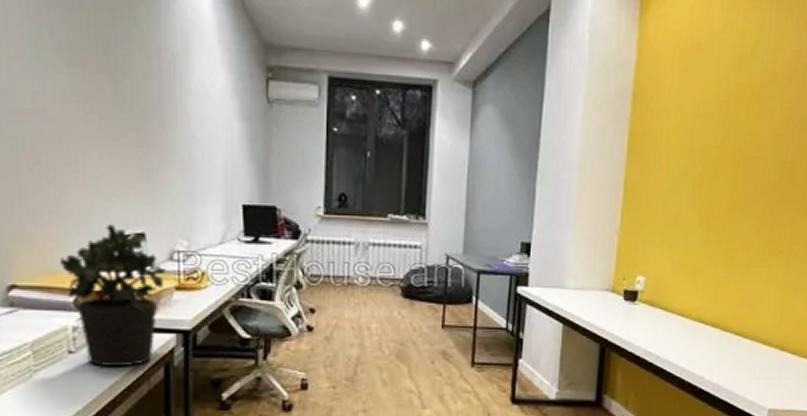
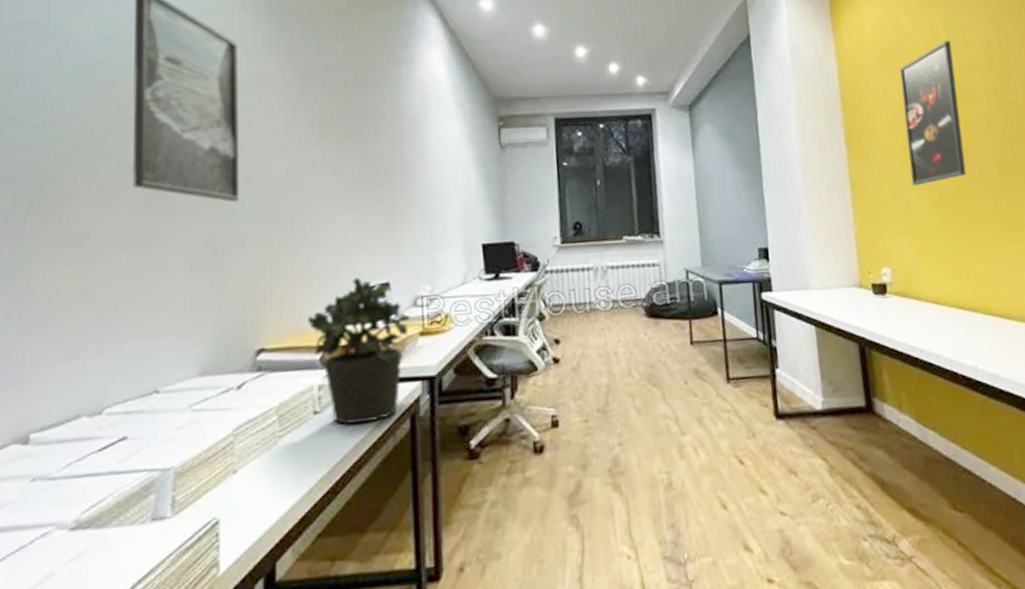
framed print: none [684,43,759,199] -> present [899,40,967,186]

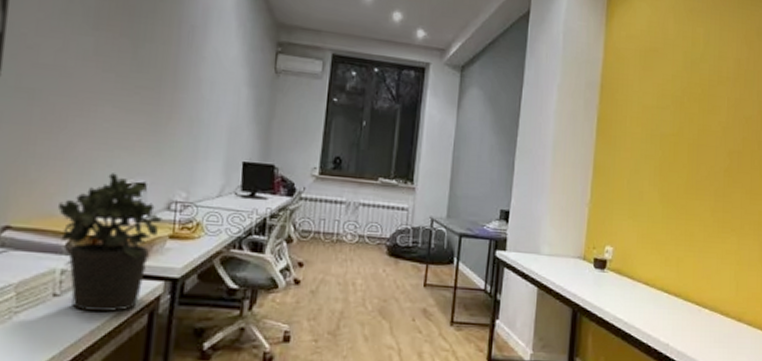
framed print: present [899,40,967,186] -> none [646,51,707,179]

